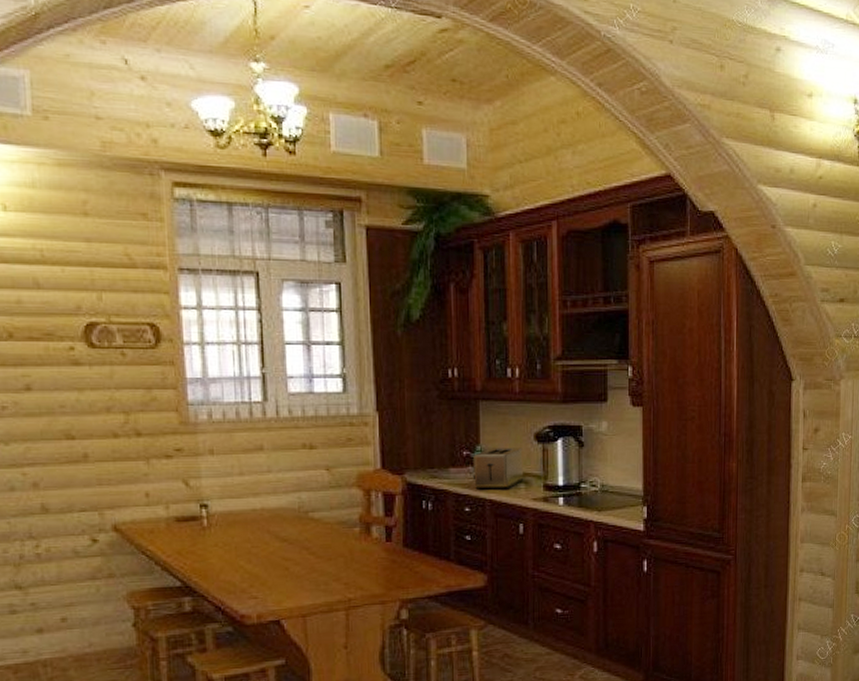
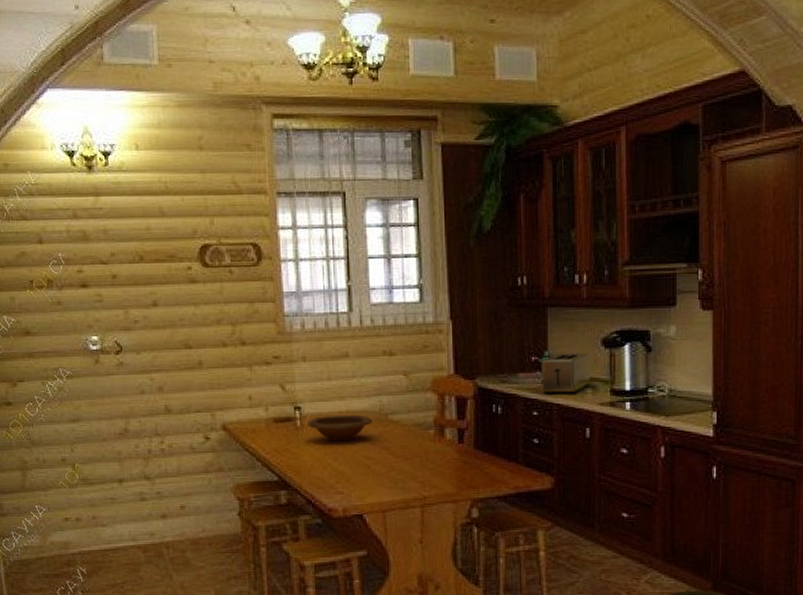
wooden bowl: none [216,512,291,542] -> present [307,414,373,442]

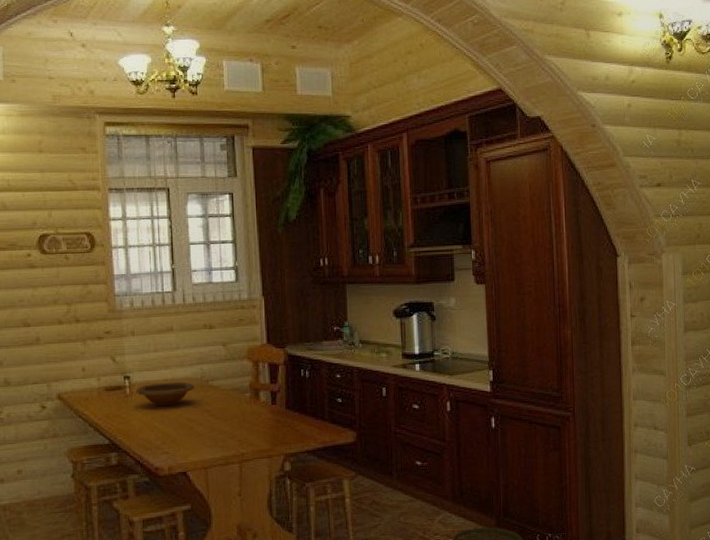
toaster: present [540,353,591,394] -> none [342,322,385,359]

